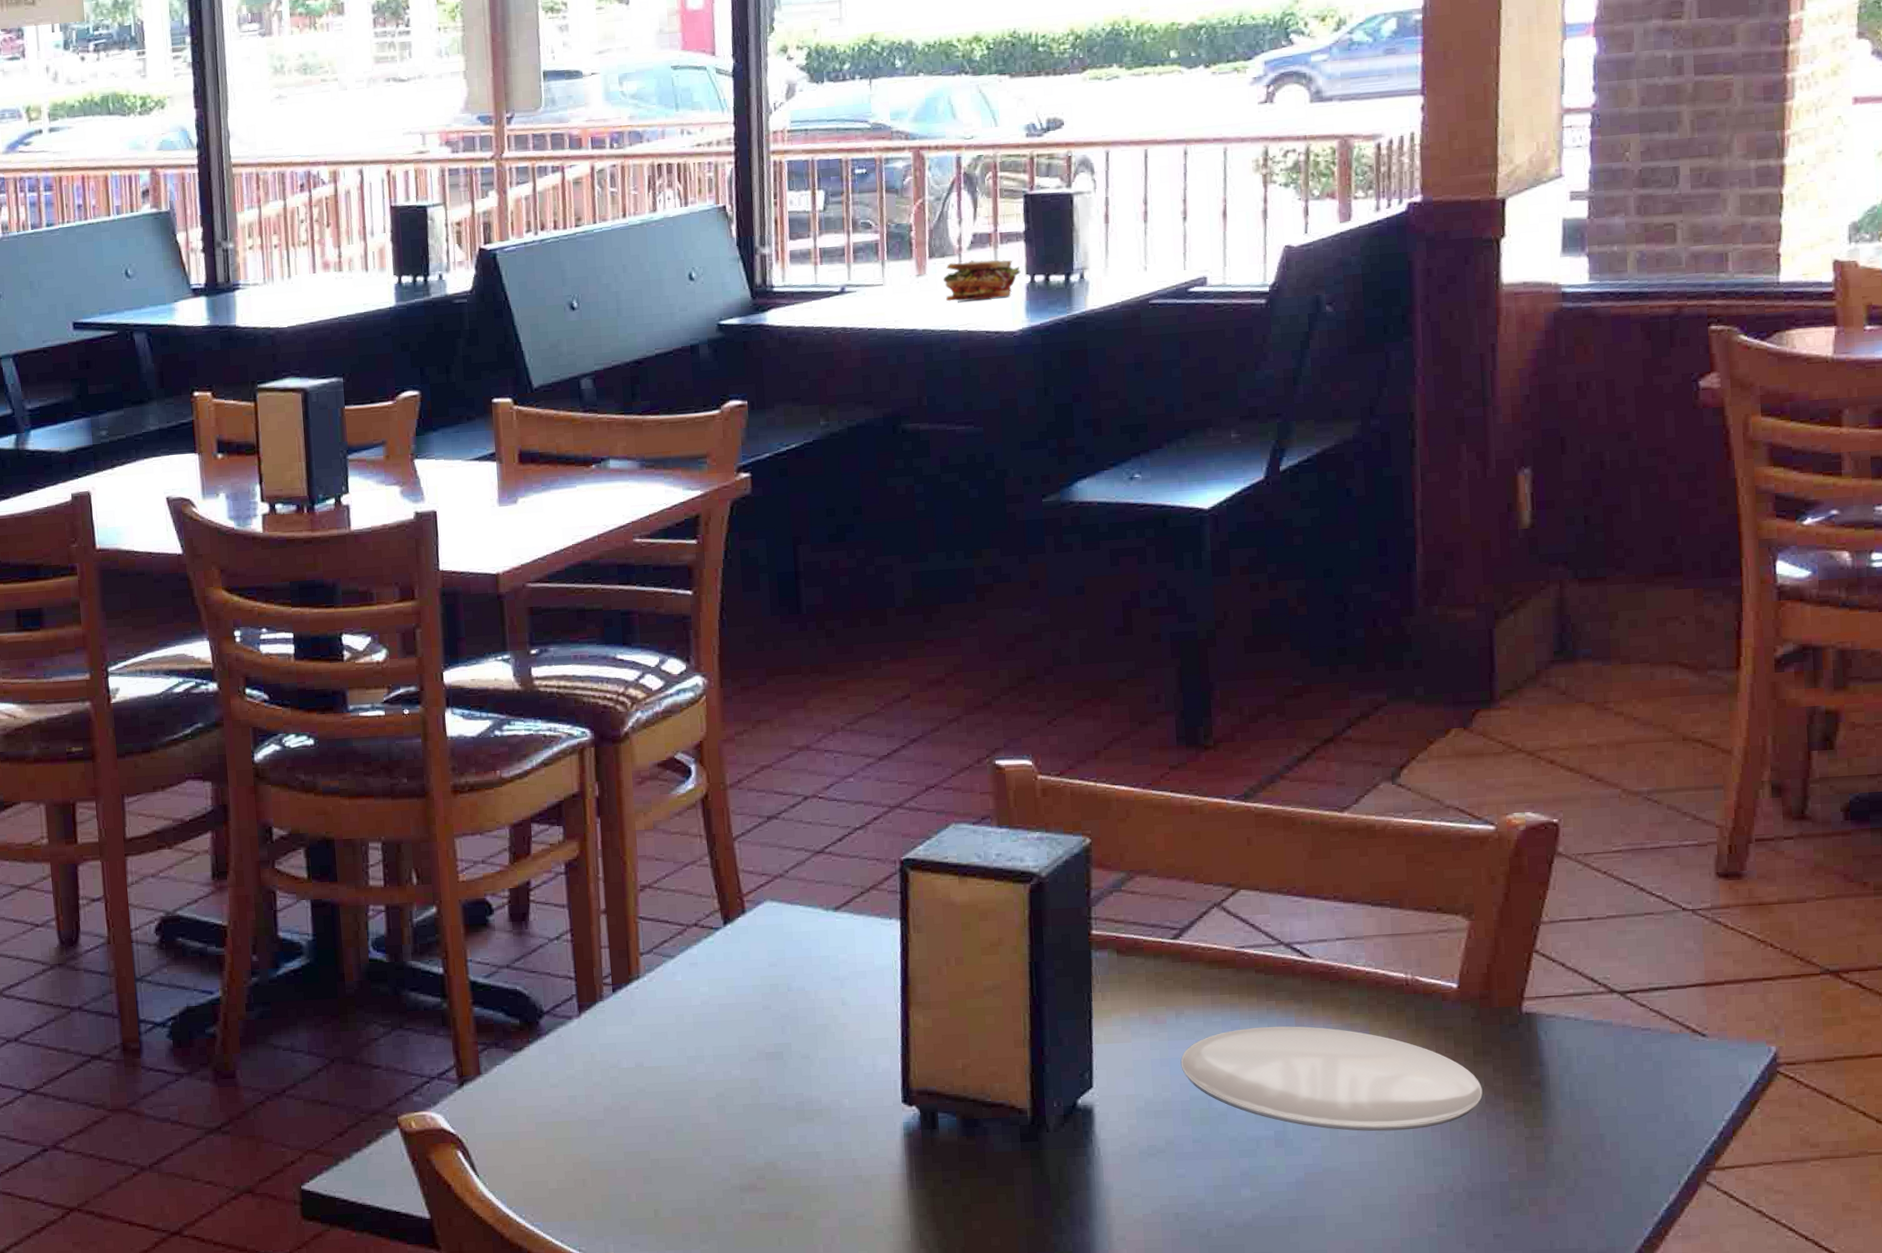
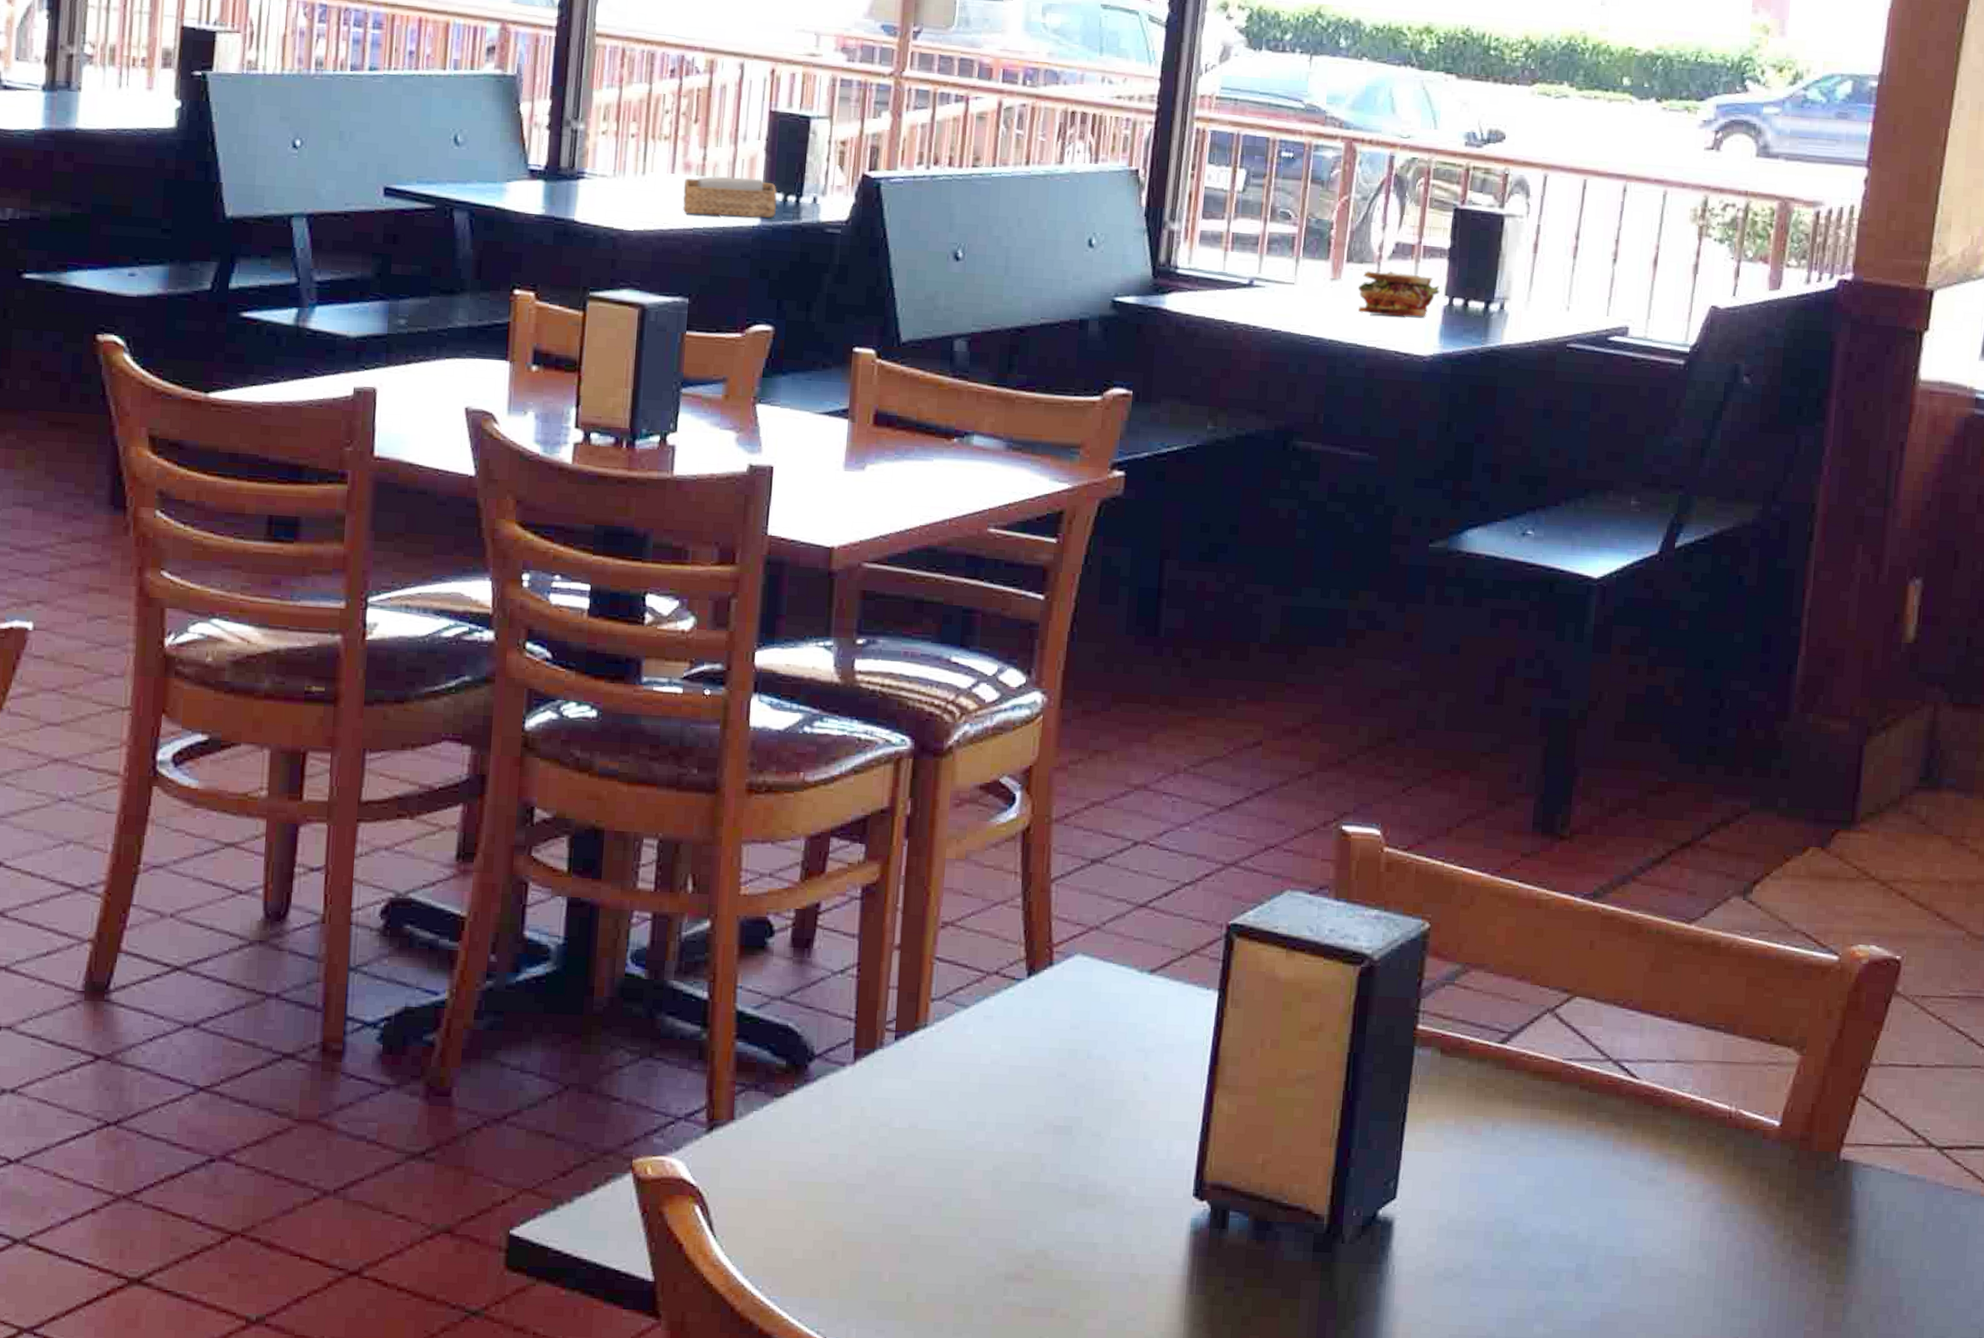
napkin holder: none [325,266,408,306] -> present [682,176,777,219]
plate: present [1180,1026,1483,1132] -> none [1490,1148,1790,1275]

